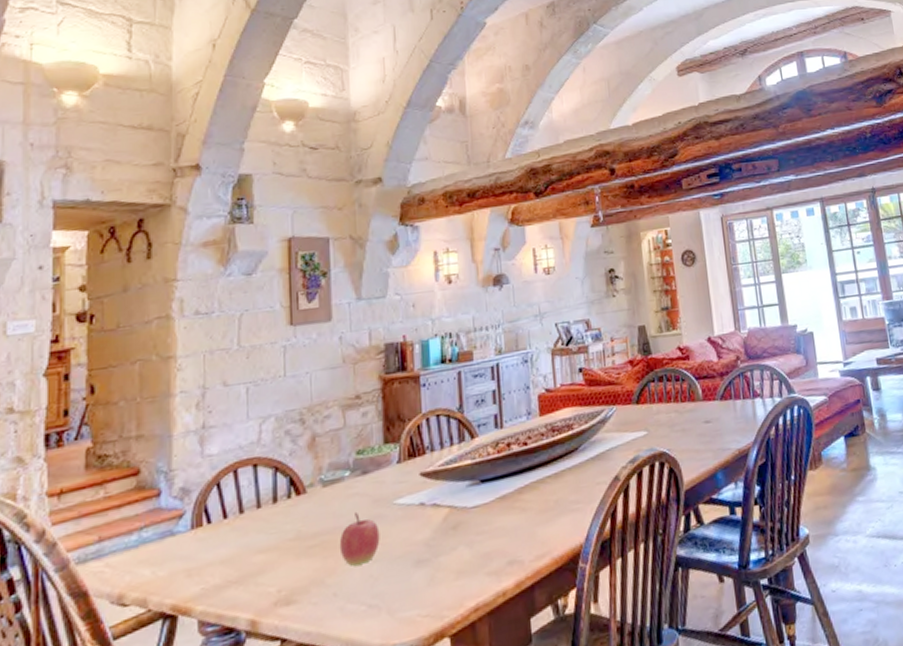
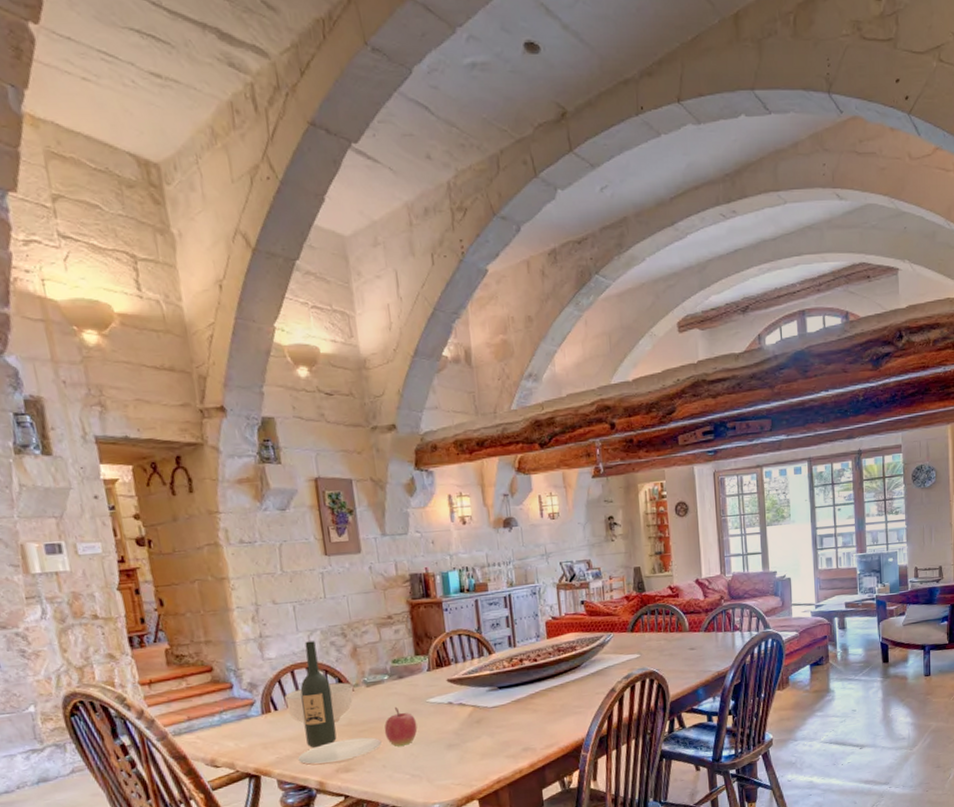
bowl: none [221,481,307,540] -> present [283,682,354,724]
plate: none [228,554,335,599] -> present [298,737,382,766]
wine bottle: none [241,430,281,574] -> present [300,641,337,749]

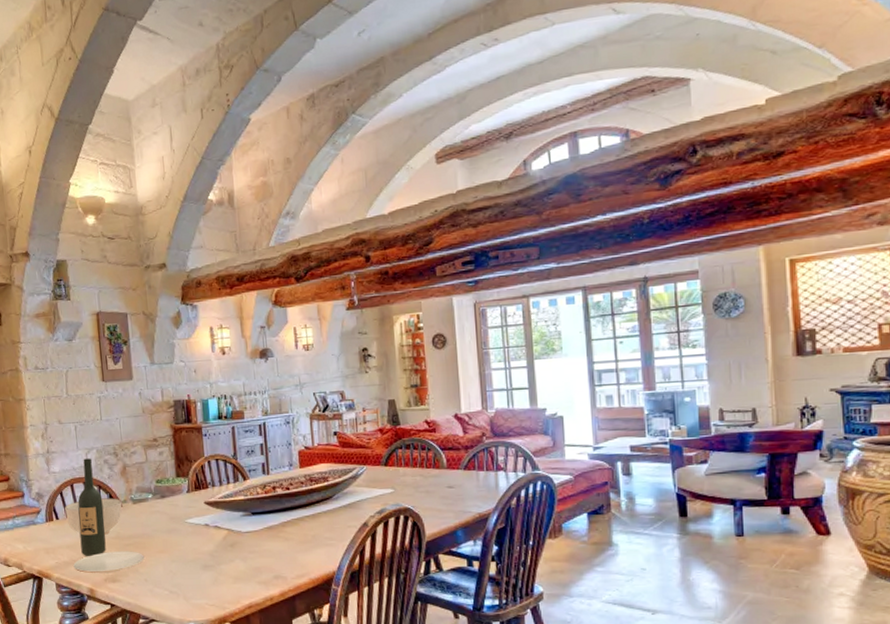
apple: present [384,706,418,747] -> none [147,524,177,562]

